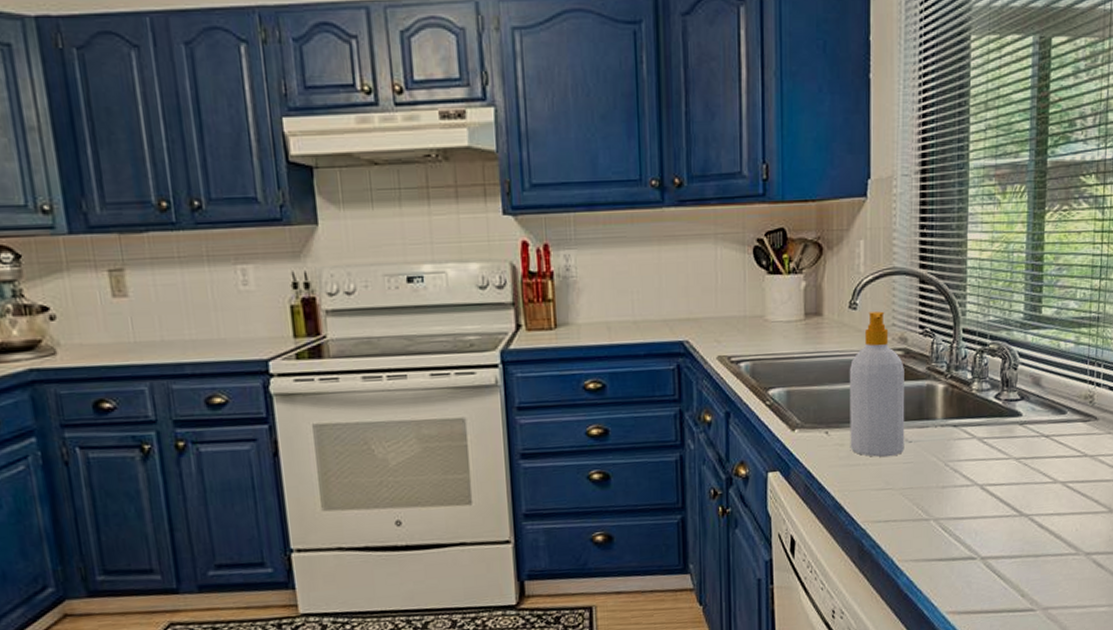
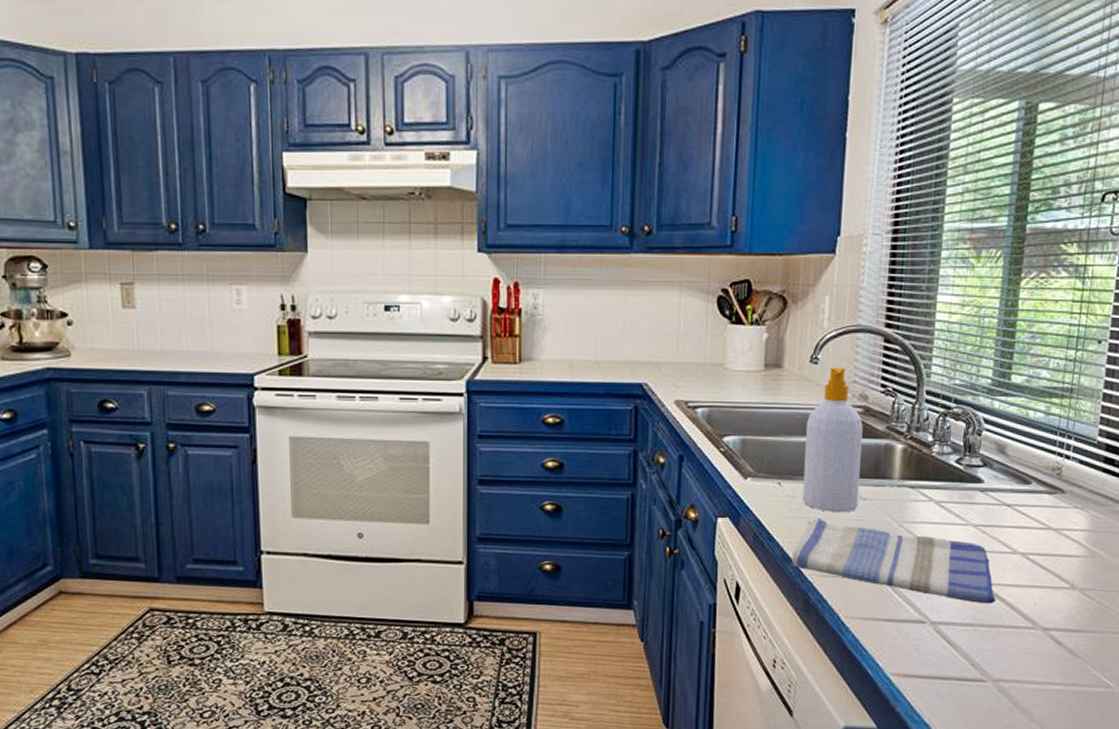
dish towel: none [844,464,1040,535] -> present [792,518,996,604]

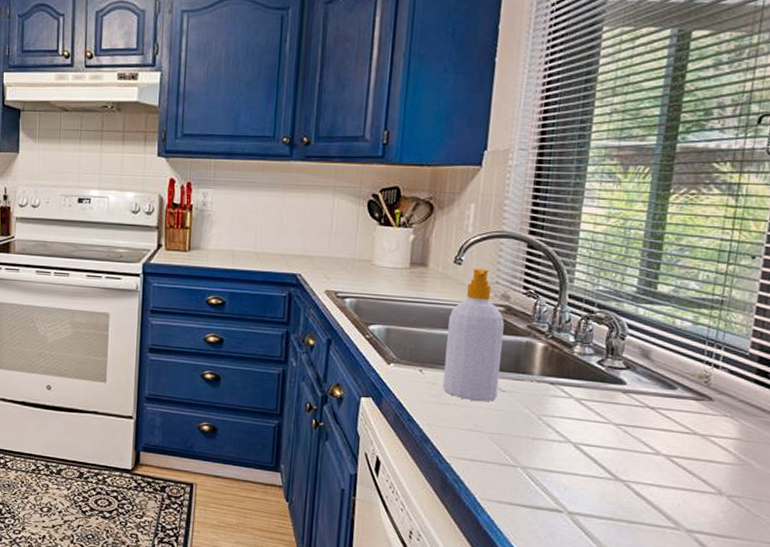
dish towel: present [792,518,996,604] -> none [431,405,637,501]

